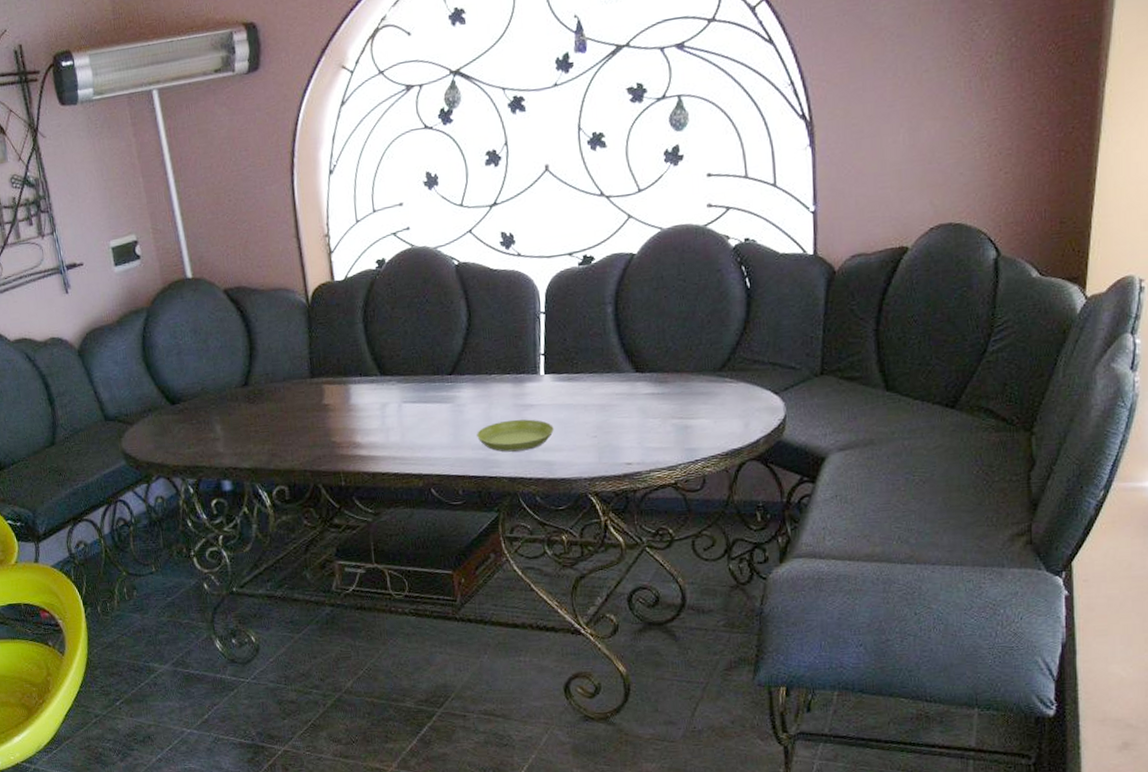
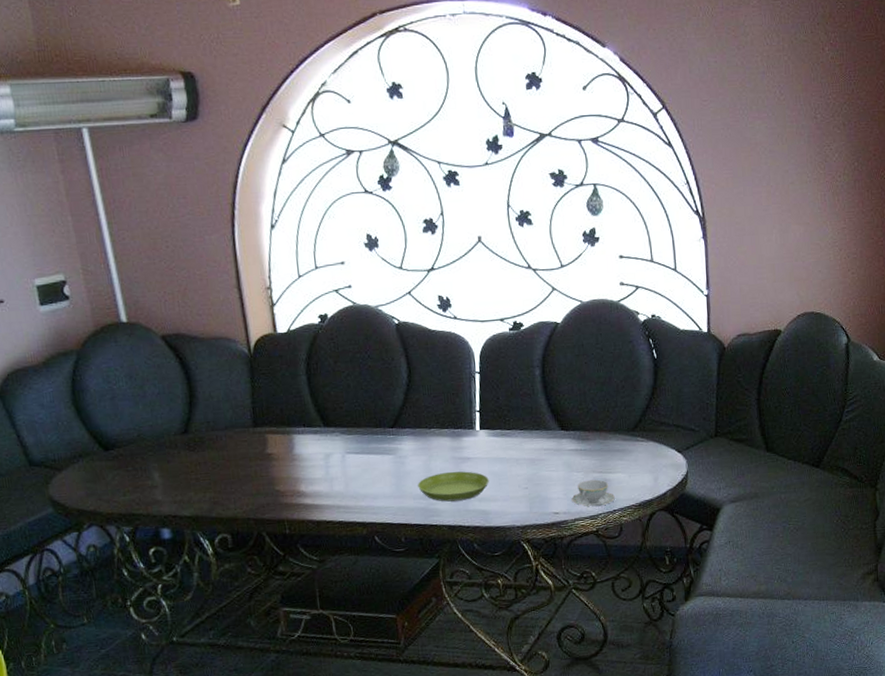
teacup: none [646,426,697,456] -> present [571,479,615,506]

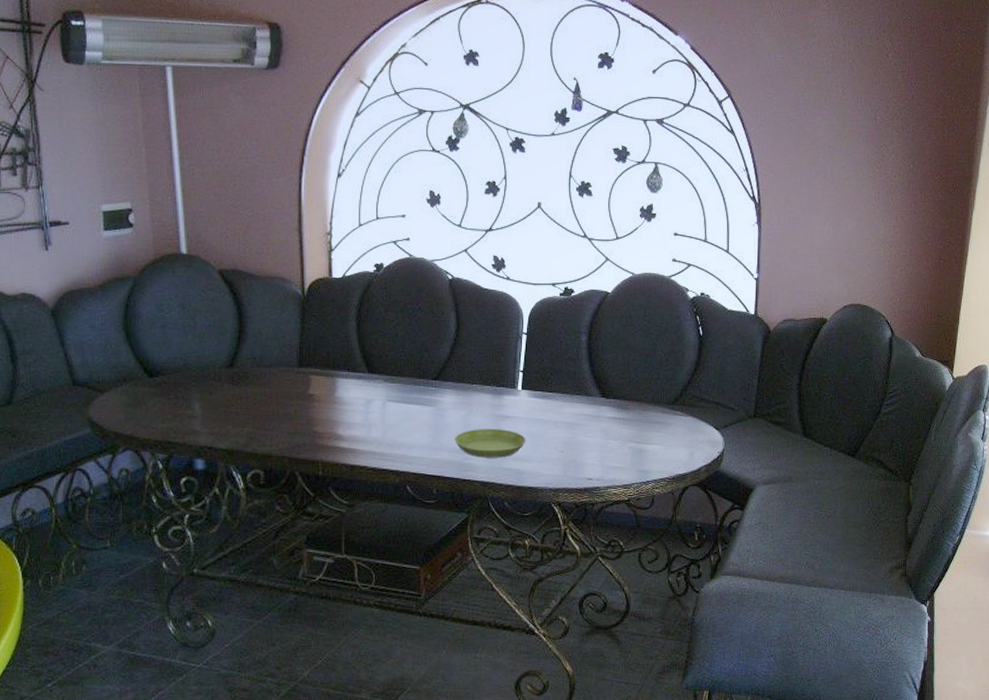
teacup: present [571,479,615,506] -> none [606,449,649,475]

